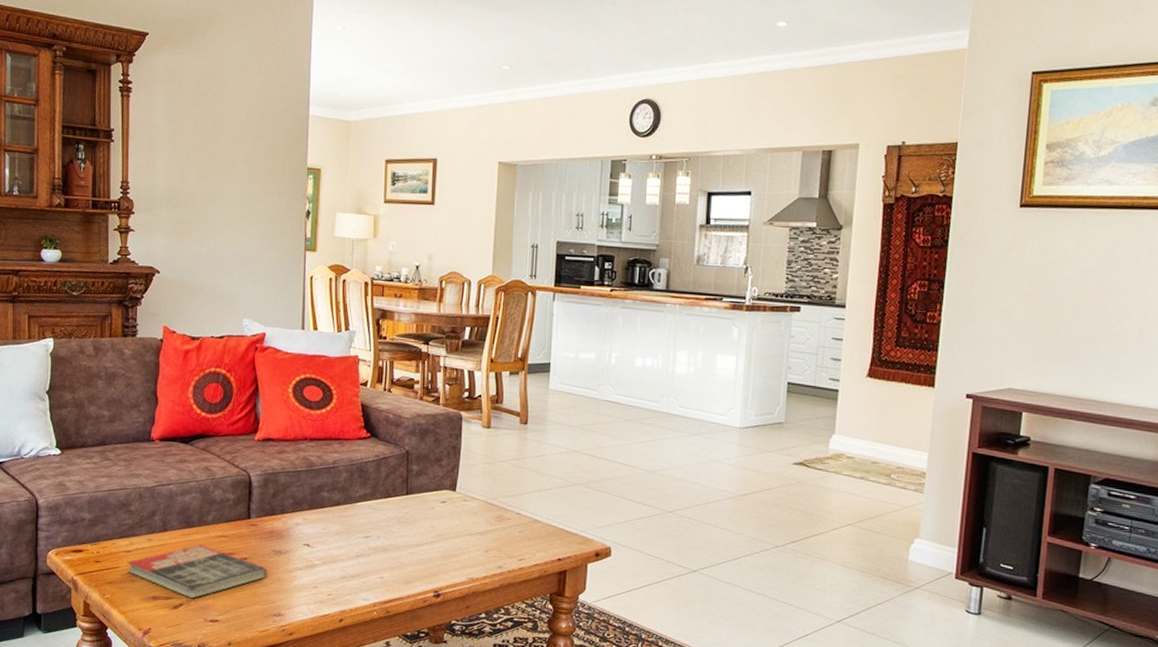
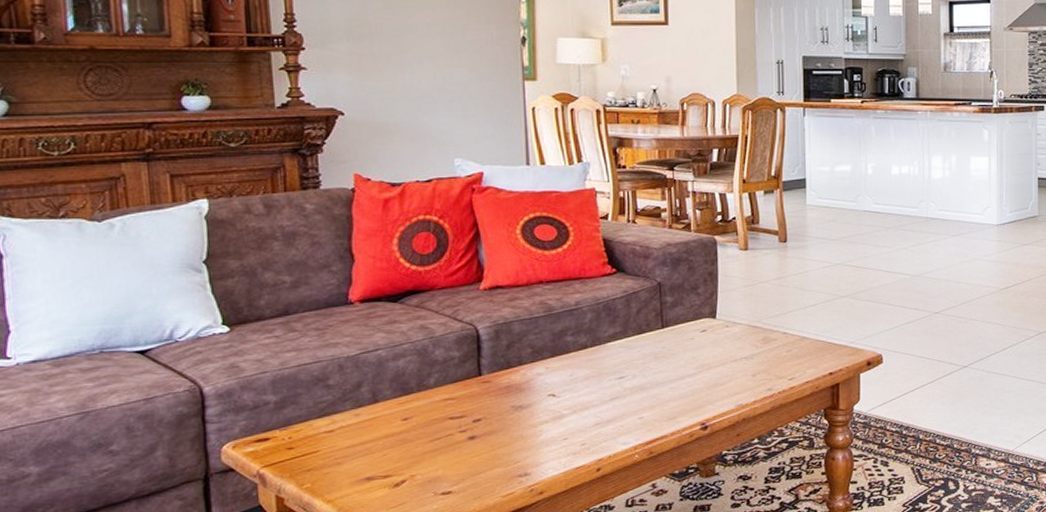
book: present [127,545,267,599] -> none [329,412,507,473]

